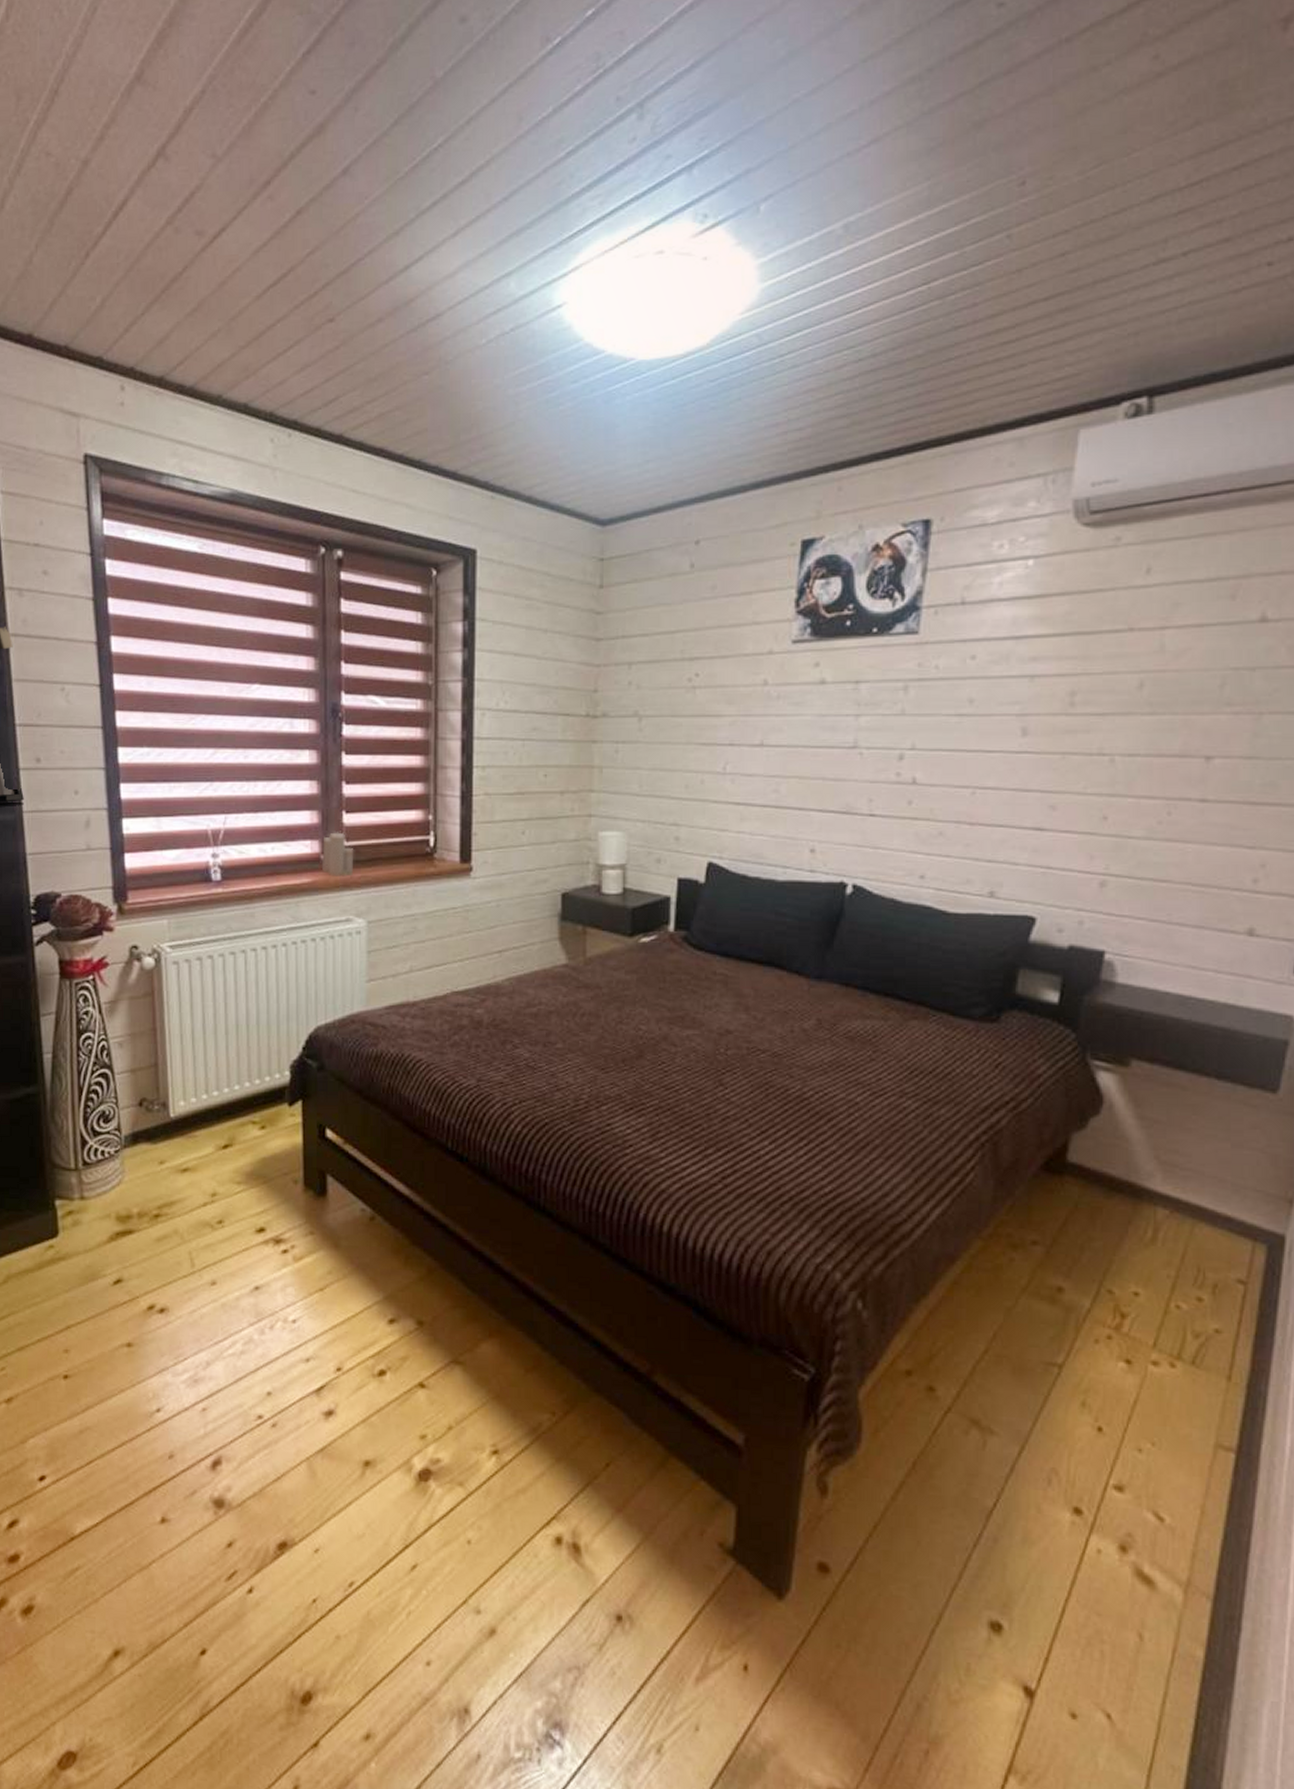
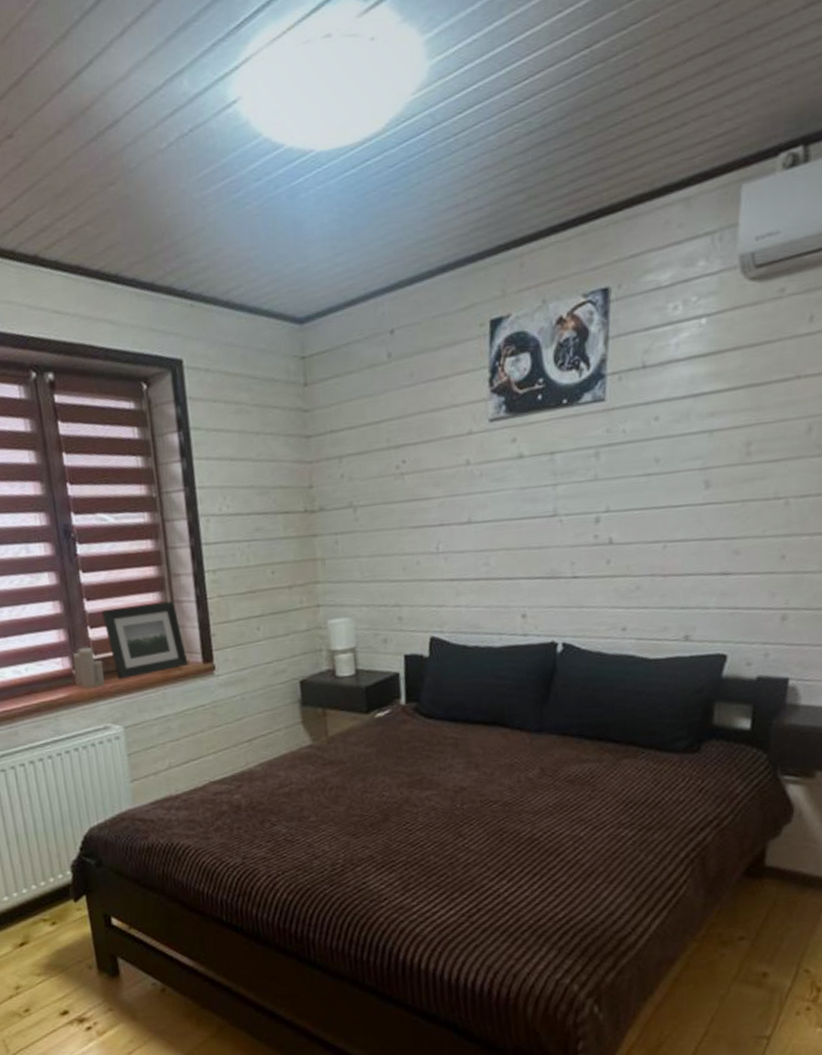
picture frame: none [360,795,445,870] -> present [102,602,189,679]

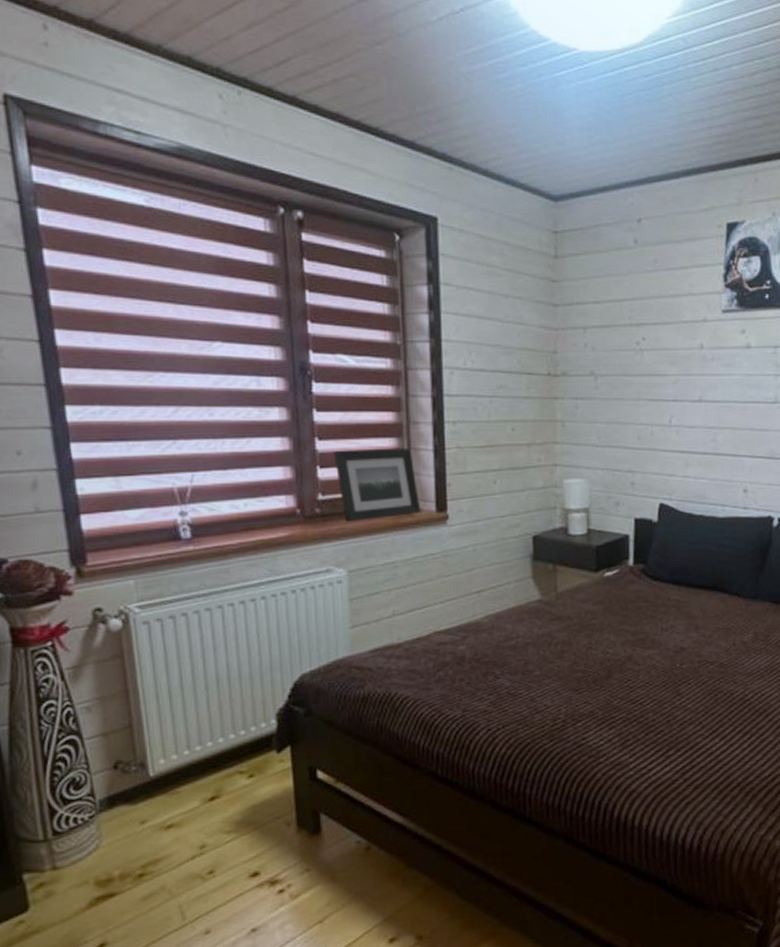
candle: present [72,645,105,689] -> none [297,485,331,530]

